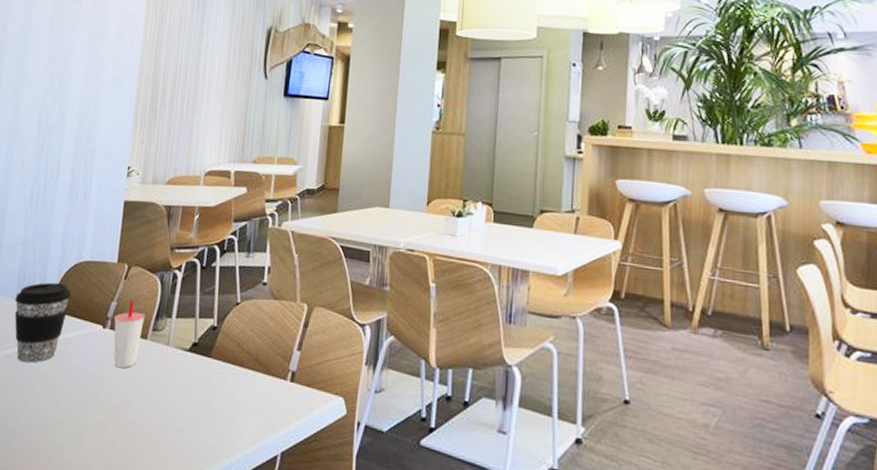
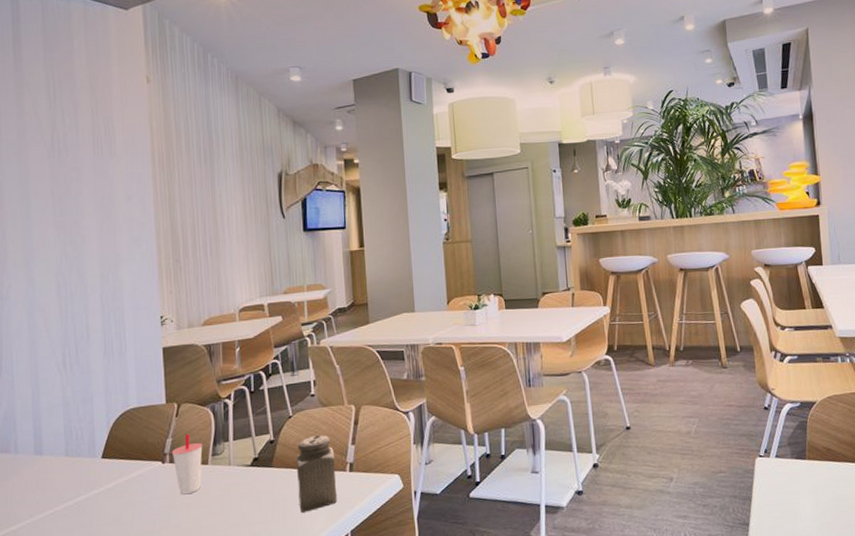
coffee cup: present [14,282,71,363] -> none [65,432,123,510]
salt shaker: none [231,330,277,418] -> present [296,435,338,513]

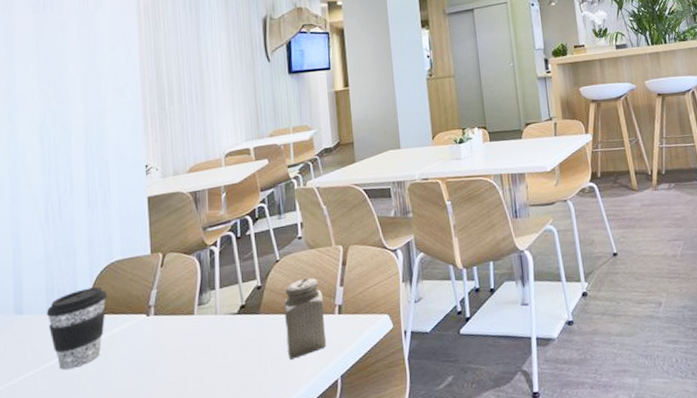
coffee cup: none [65,432,123,510] -> present [46,286,107,370]
cup: present [171,433,203,495] -> none [156,283,188,348]

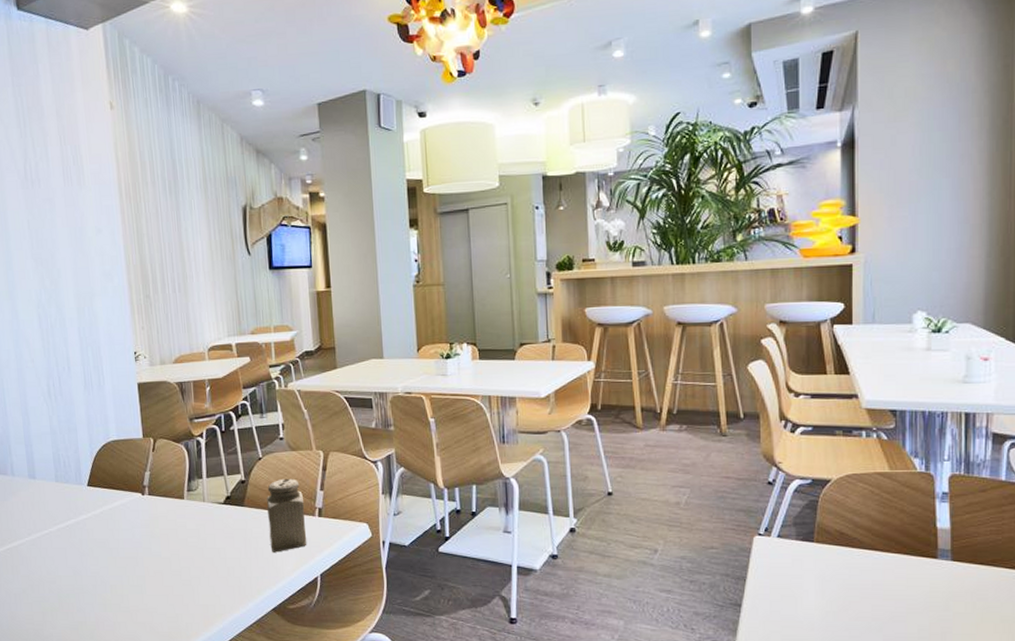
coffee cup: present [46,286,107,370] -> none [55,463,106,532]

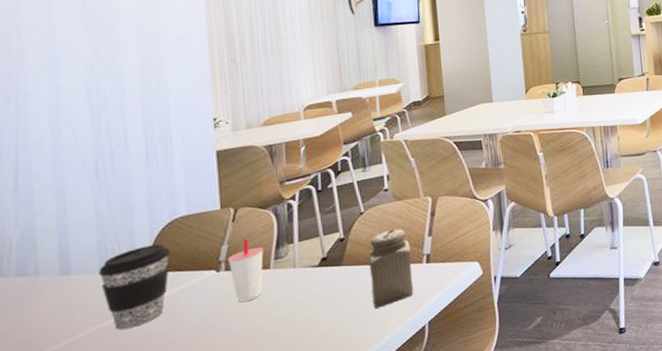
coffee cup: none [55,463,106,532] -> present [98,244,170,330]
cup: none [149,468,178,526] -> present [227,238,264,303]

